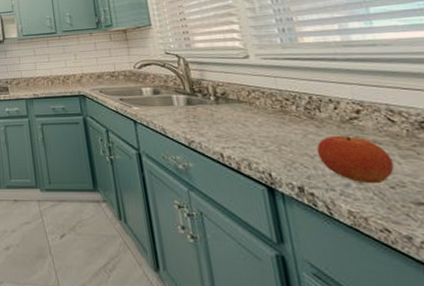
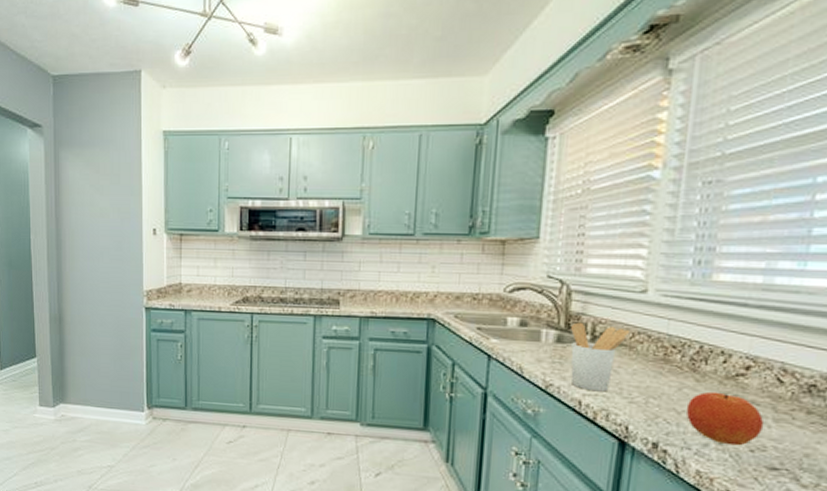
utensil holder: none [196,86,246,144] -> present [570,322,631,392]

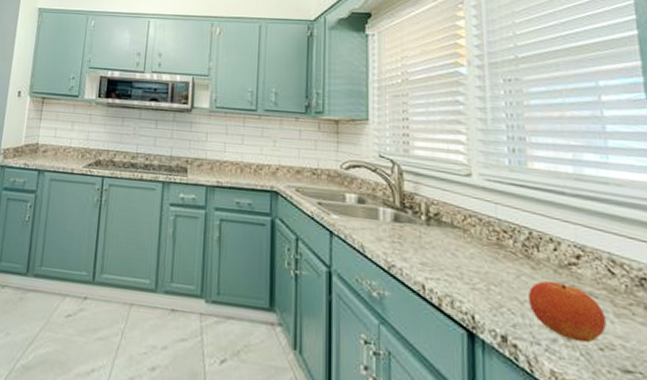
utensil holder: present [570,322,631,392] -> none [406,202,462,276]

